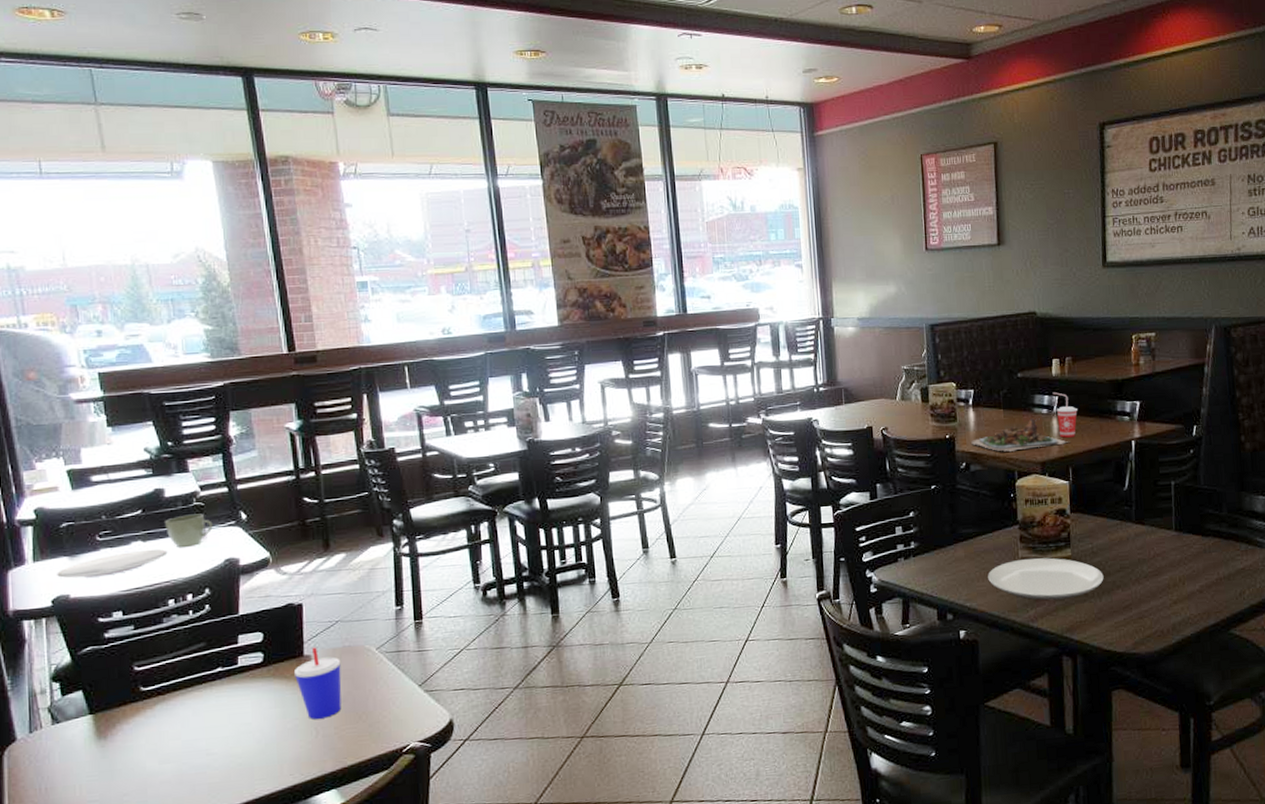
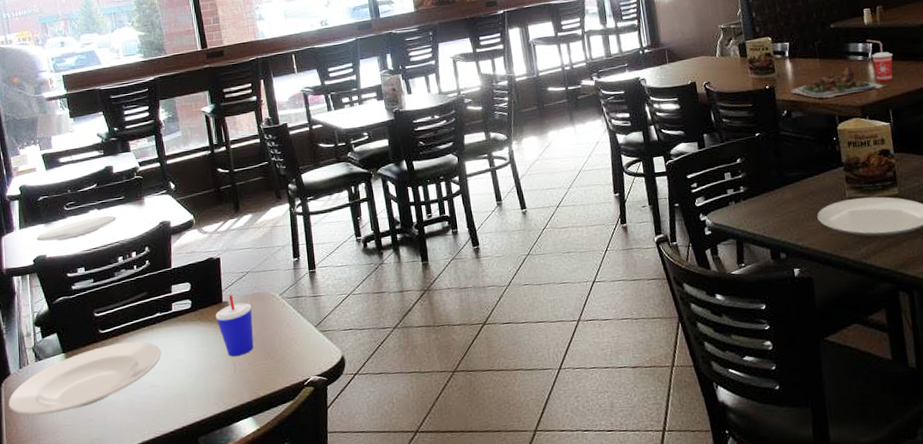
plate: none [13,701,222,790] -> present [8,341,161,416]
cup: present [165,513,213,548] -> none [114,185,150,214]

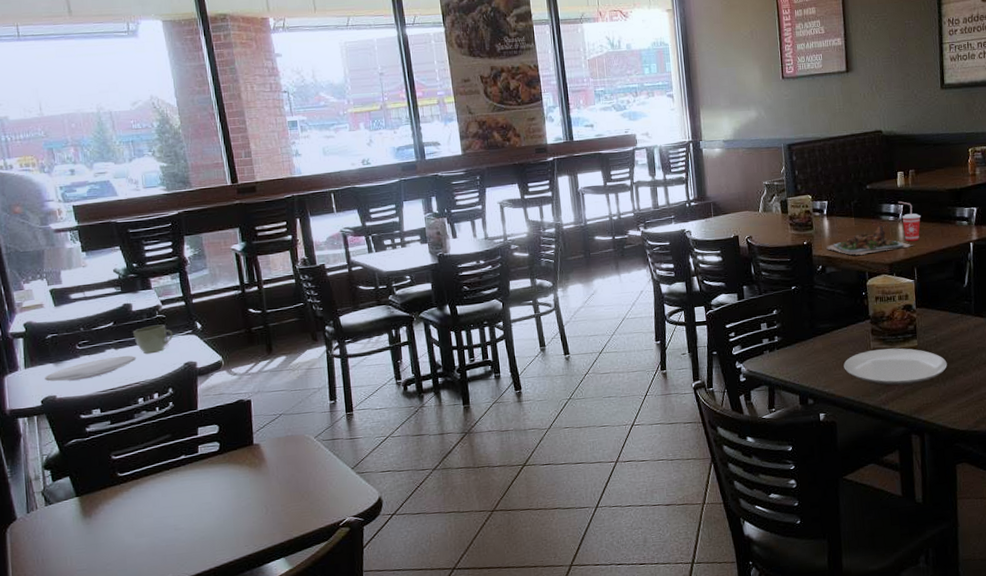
plate: present [8,341,161,416] -> none [15,484,187,561]
cup: none [114,185,150,214] -> present [133,324,173,354]
beverage cup: present [216,294,254,356] -> none [246,437,287,499]

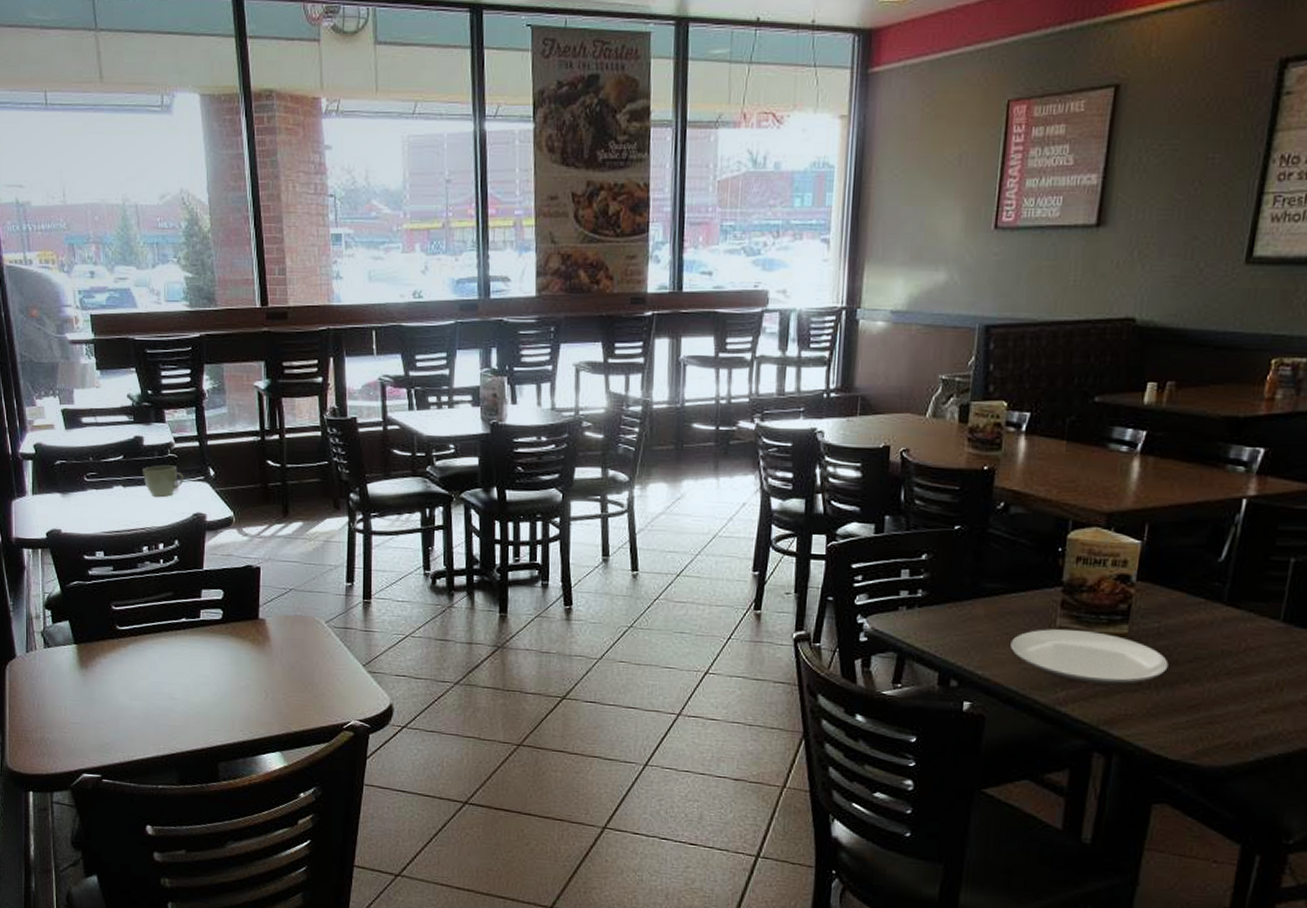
plate: present [45,355,137,382] -> none [51,495,144,516]
food platter: present [826,225,913,256] -> none [1016,457,1150,495]
beverage cup: present [898,201,921,242] -> none [1139,426,1171,486]

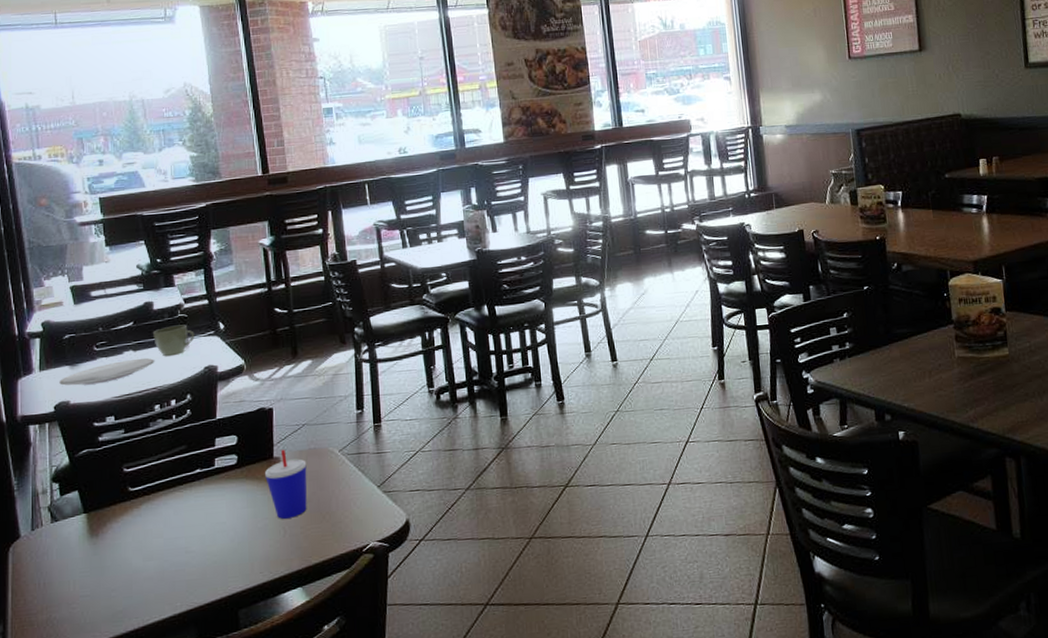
plate: none [51,495,144,516] -> present [59,358,155,386]
beverage cup: none [250,612,292,683] -> present [265,449,307,519]
plate: present [1010,629,1169,685] -> none [924,357,1044,401]

